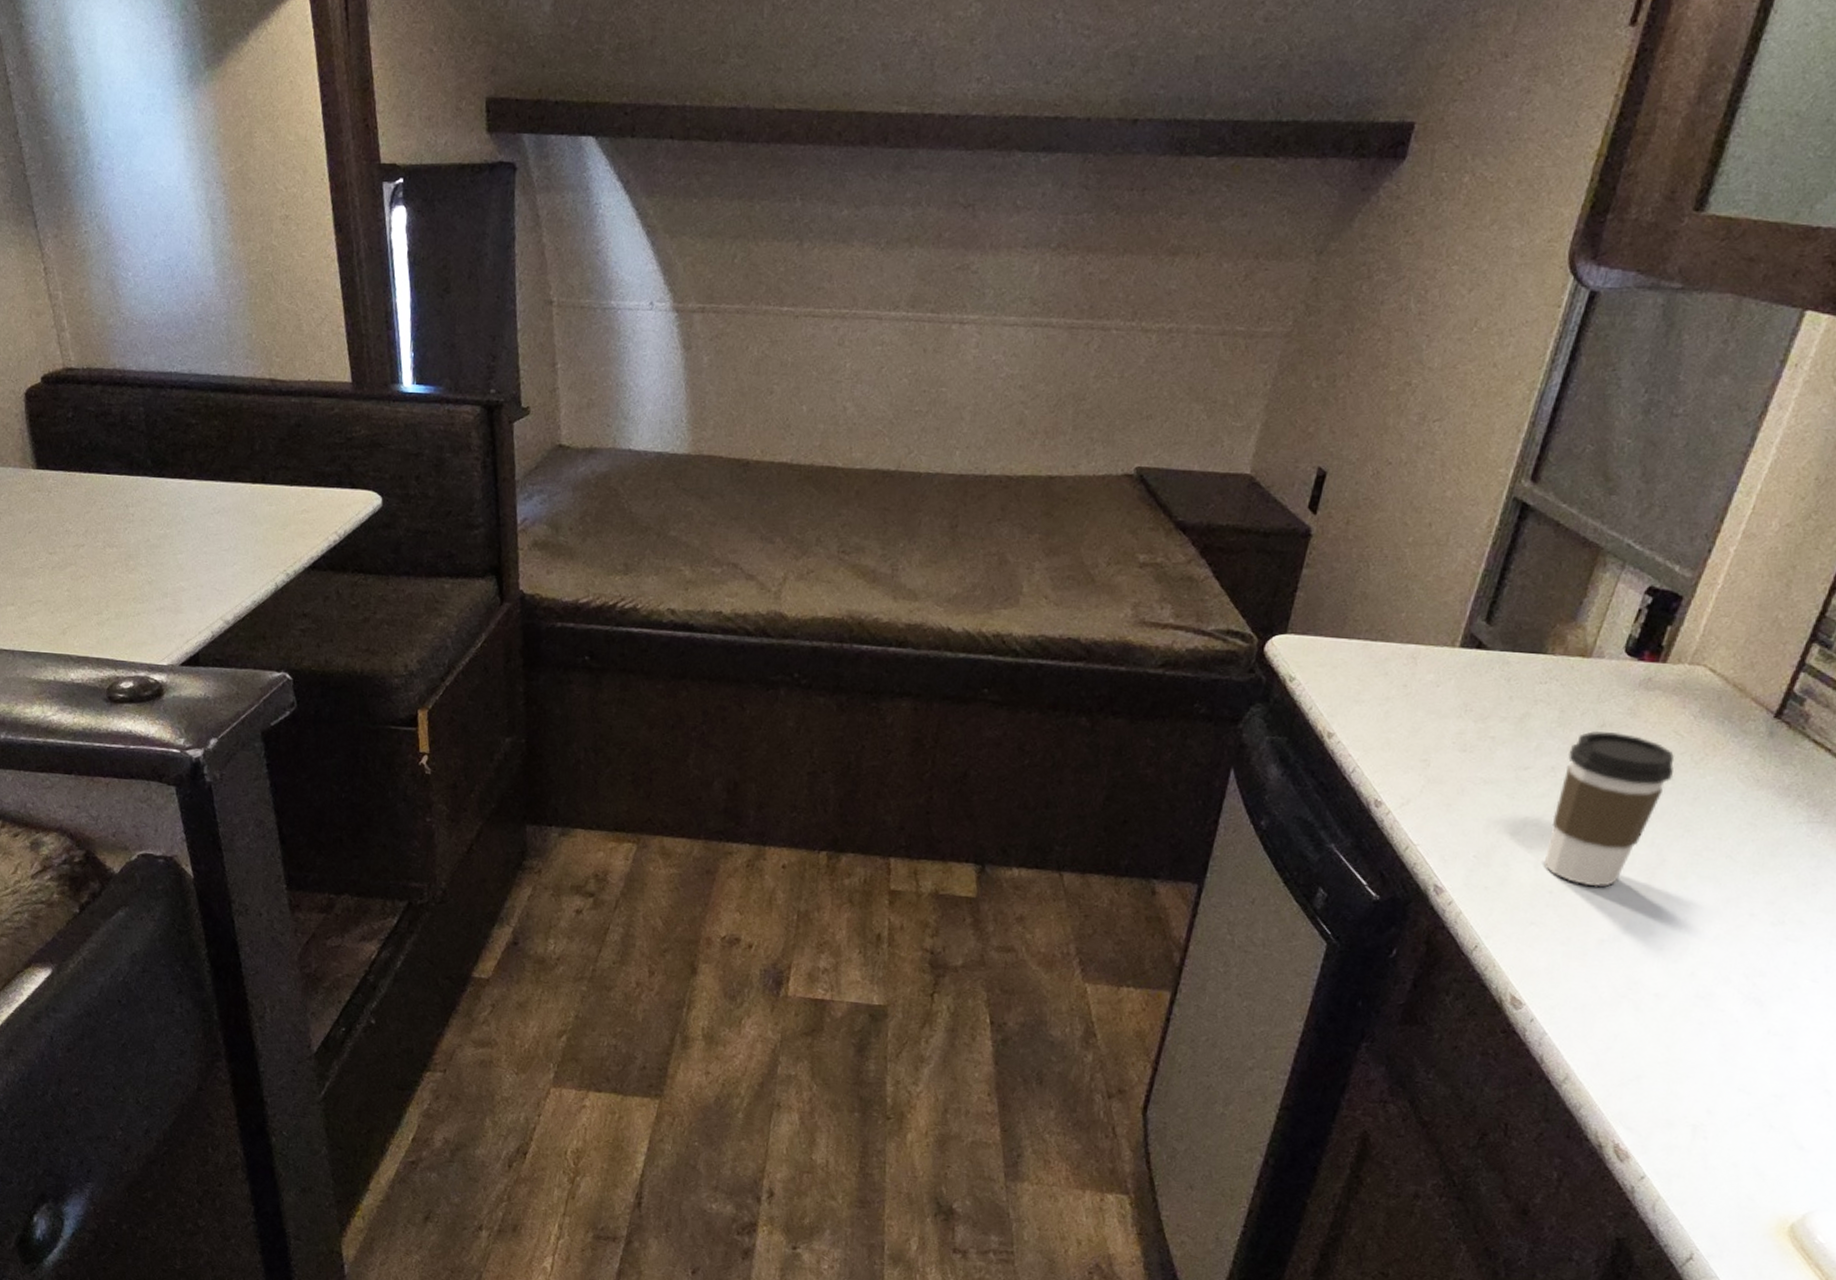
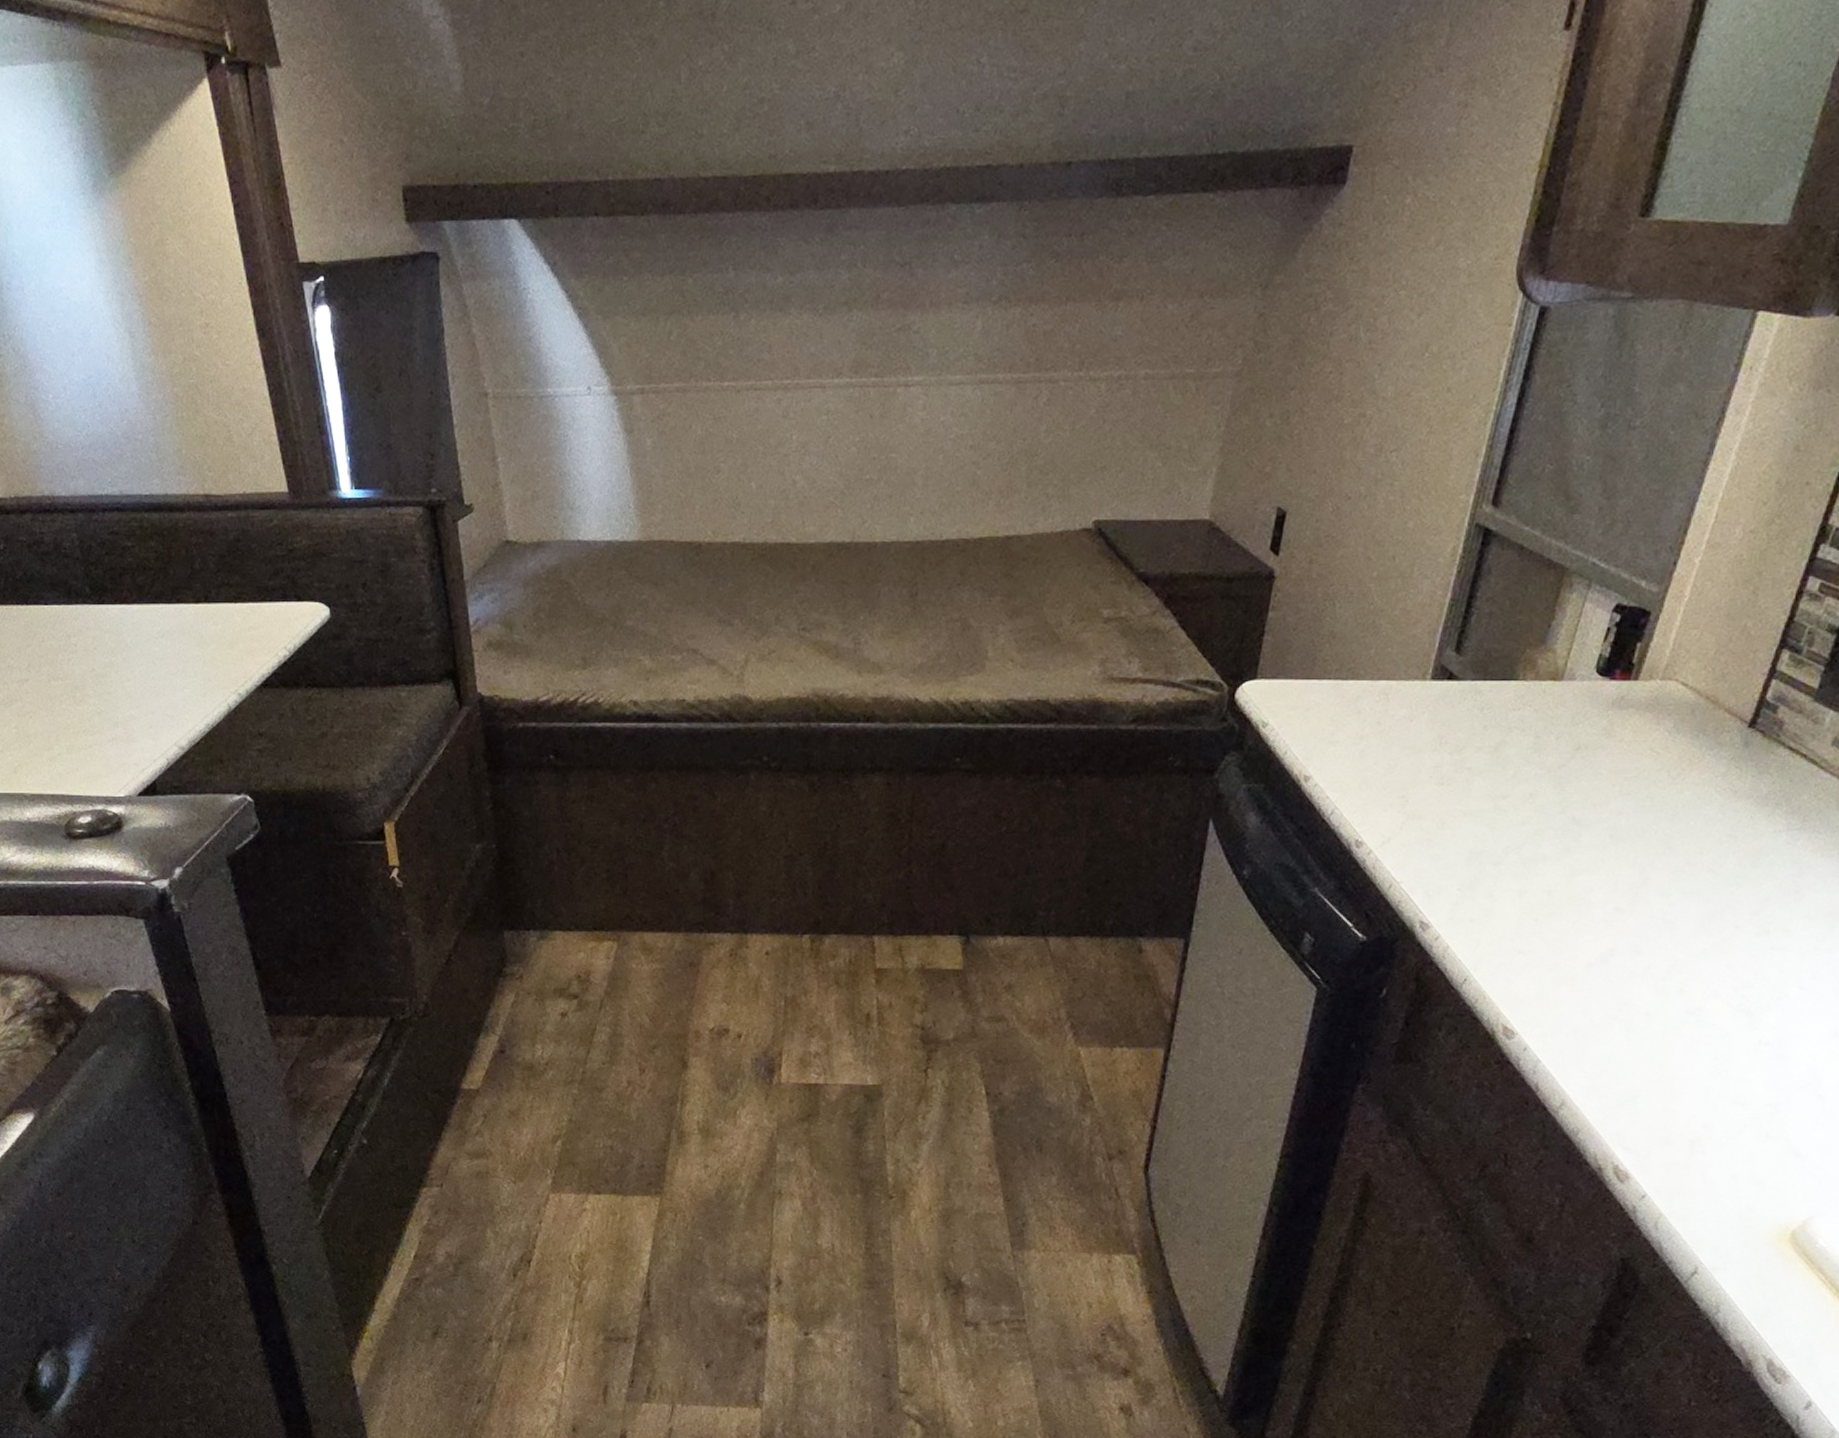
coffee cup: present [1544,731,1675,887] -> none [1528,755,1652,911]

